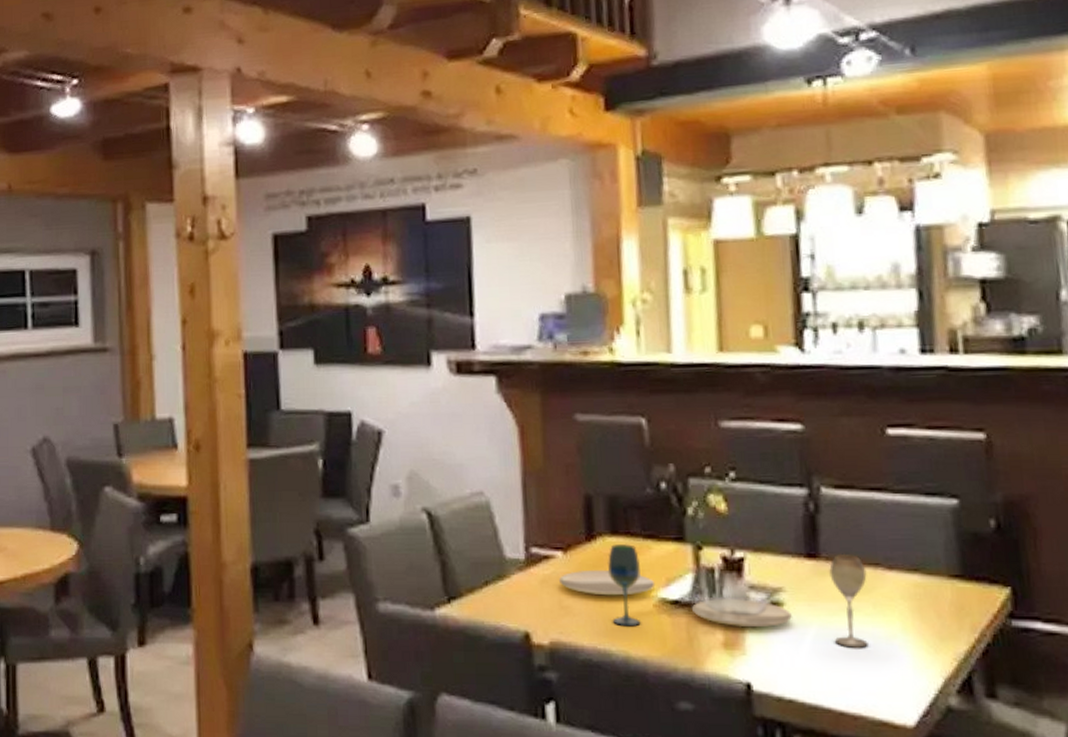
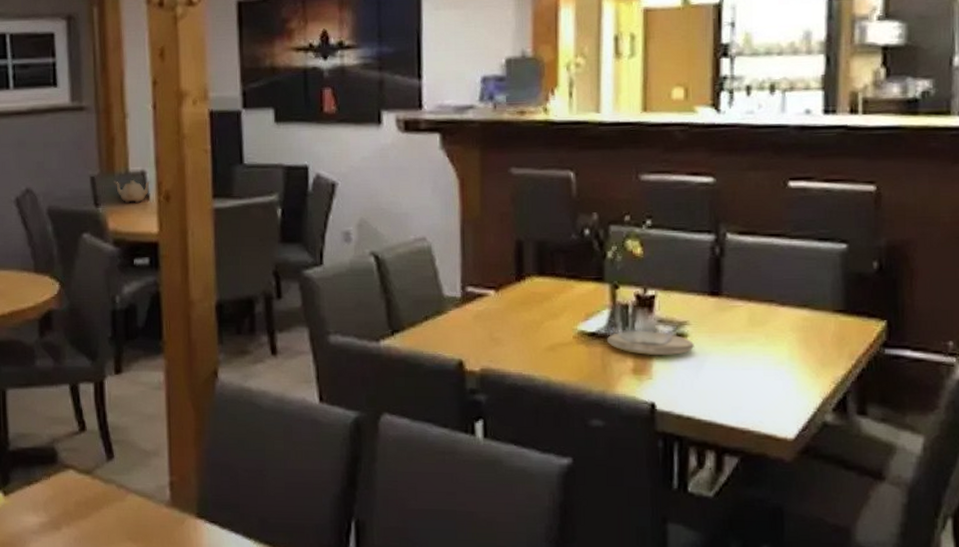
teapot: none [139,428,178,453] -> present [114,180,150,203]
plate: present [559,569,656,596] -> none [491,306,576,329]
wineglass: present [607,543,641,627] -> none [535,283,564,356]
wineglass: present [828,553,868,648] -> none [728,291,762,373]

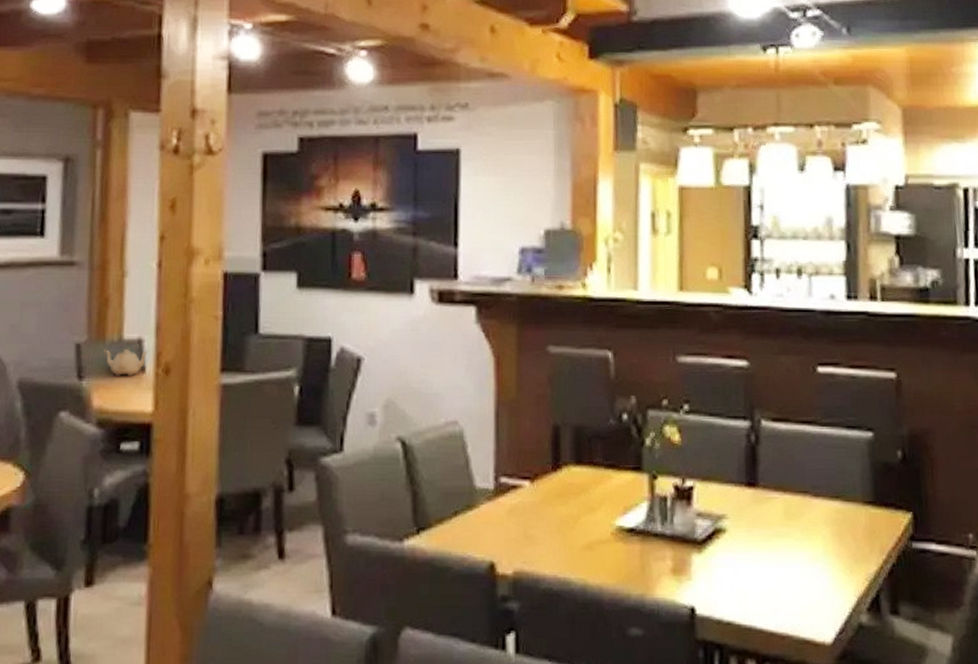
plate: present [606,331,694,355] -> none [645,526,733,553]

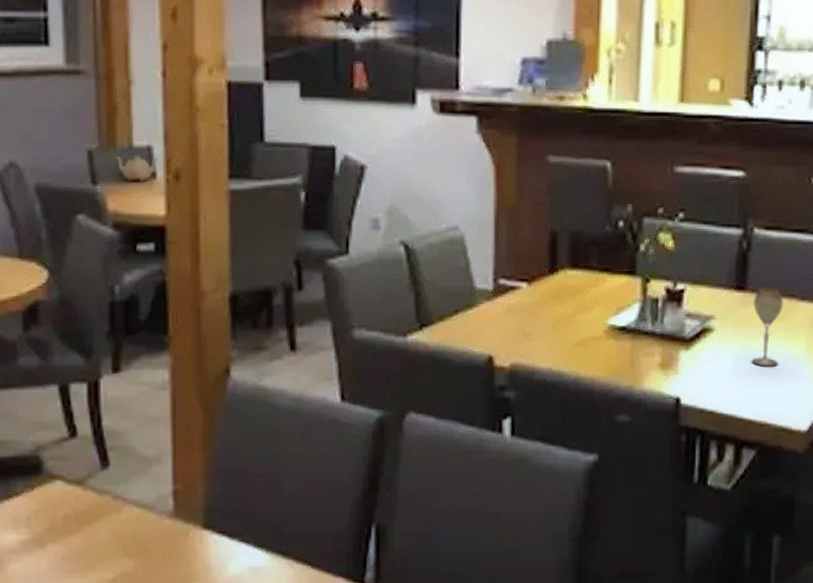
wineglass: none [765,482,797,571] -> present [752,286,784,367]

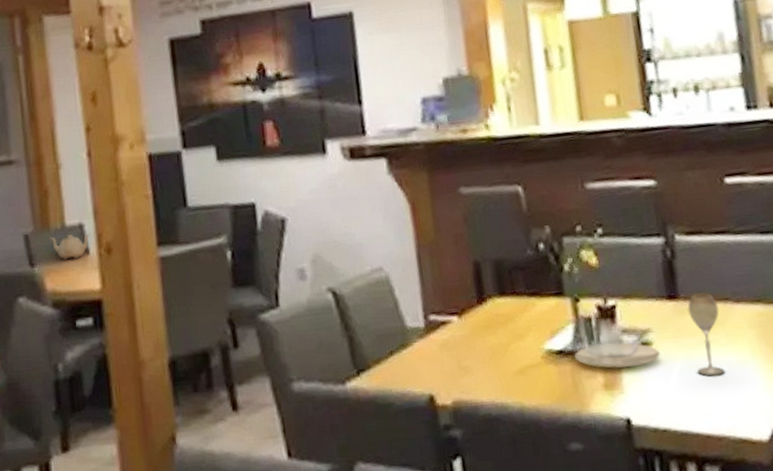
plate: none [635,326,719,349] -> present [574,342,660,368]

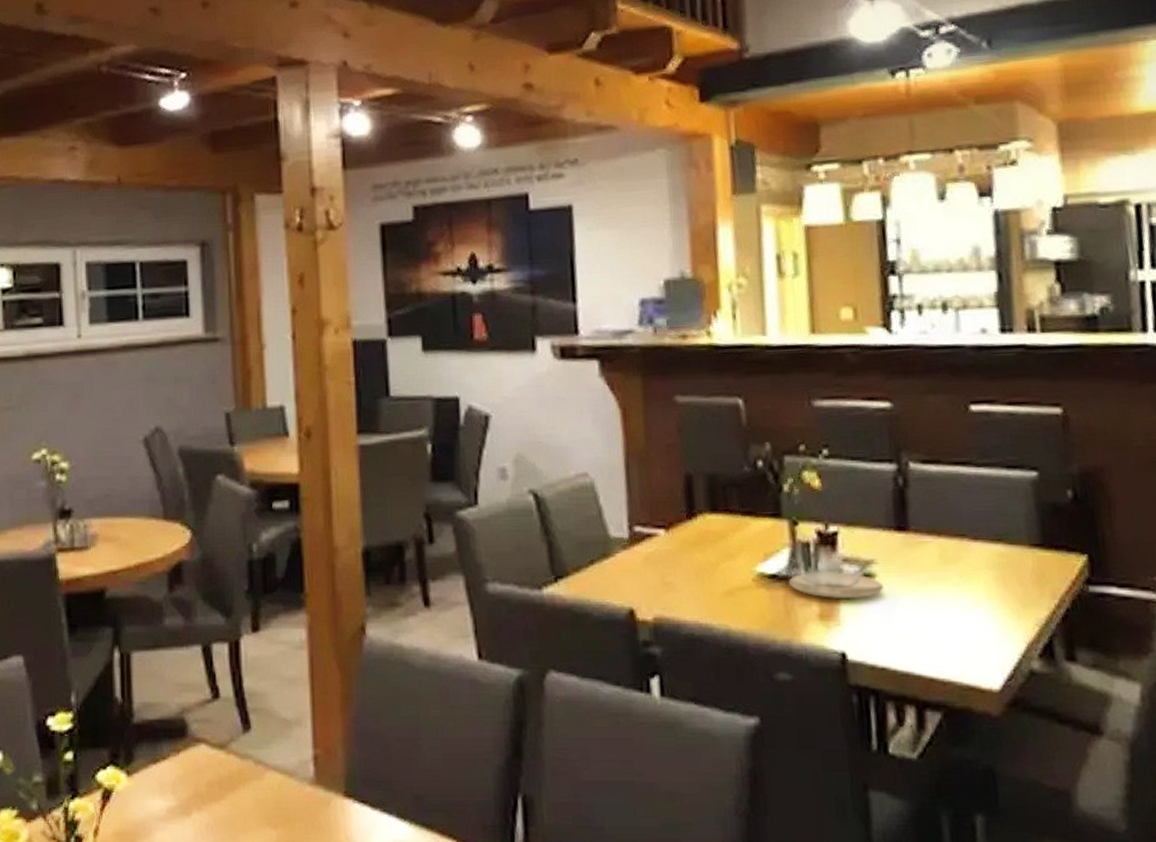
teapot: present [49,234,89,260] -> none [250,416,290,441]
wineglass: present [687,292,725,377] -> none [917,525,956,616]

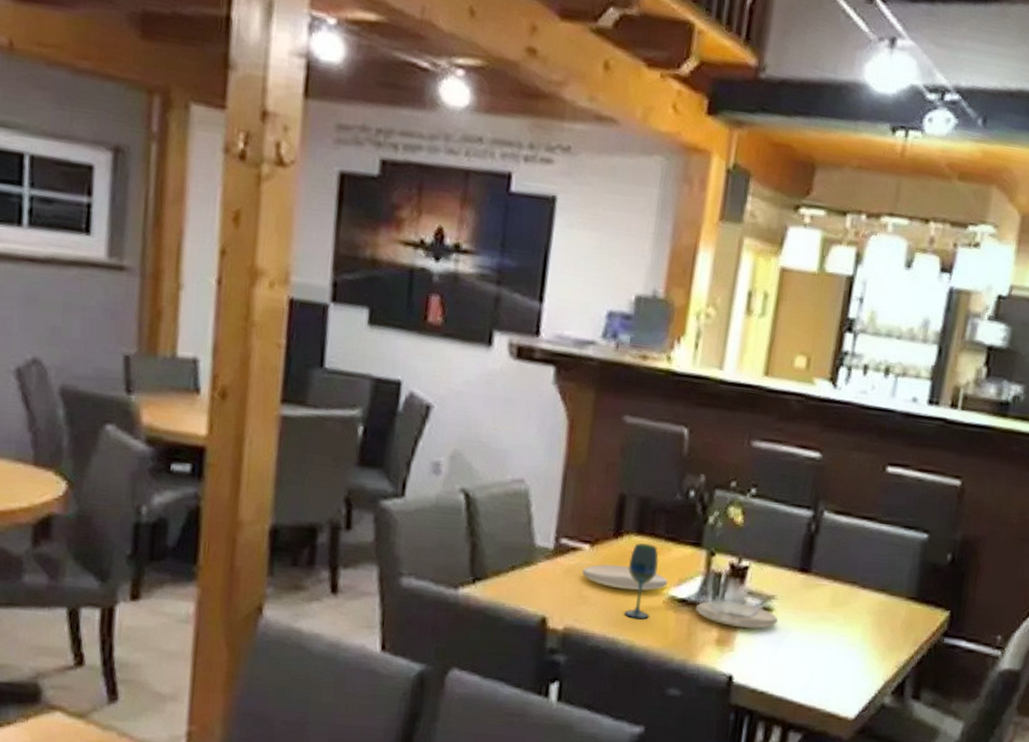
plate: none [662,546,754,572] -> present [582,564,669,591]
wineglass: none [708,520,740,601] -> present [625,543,659,620]

